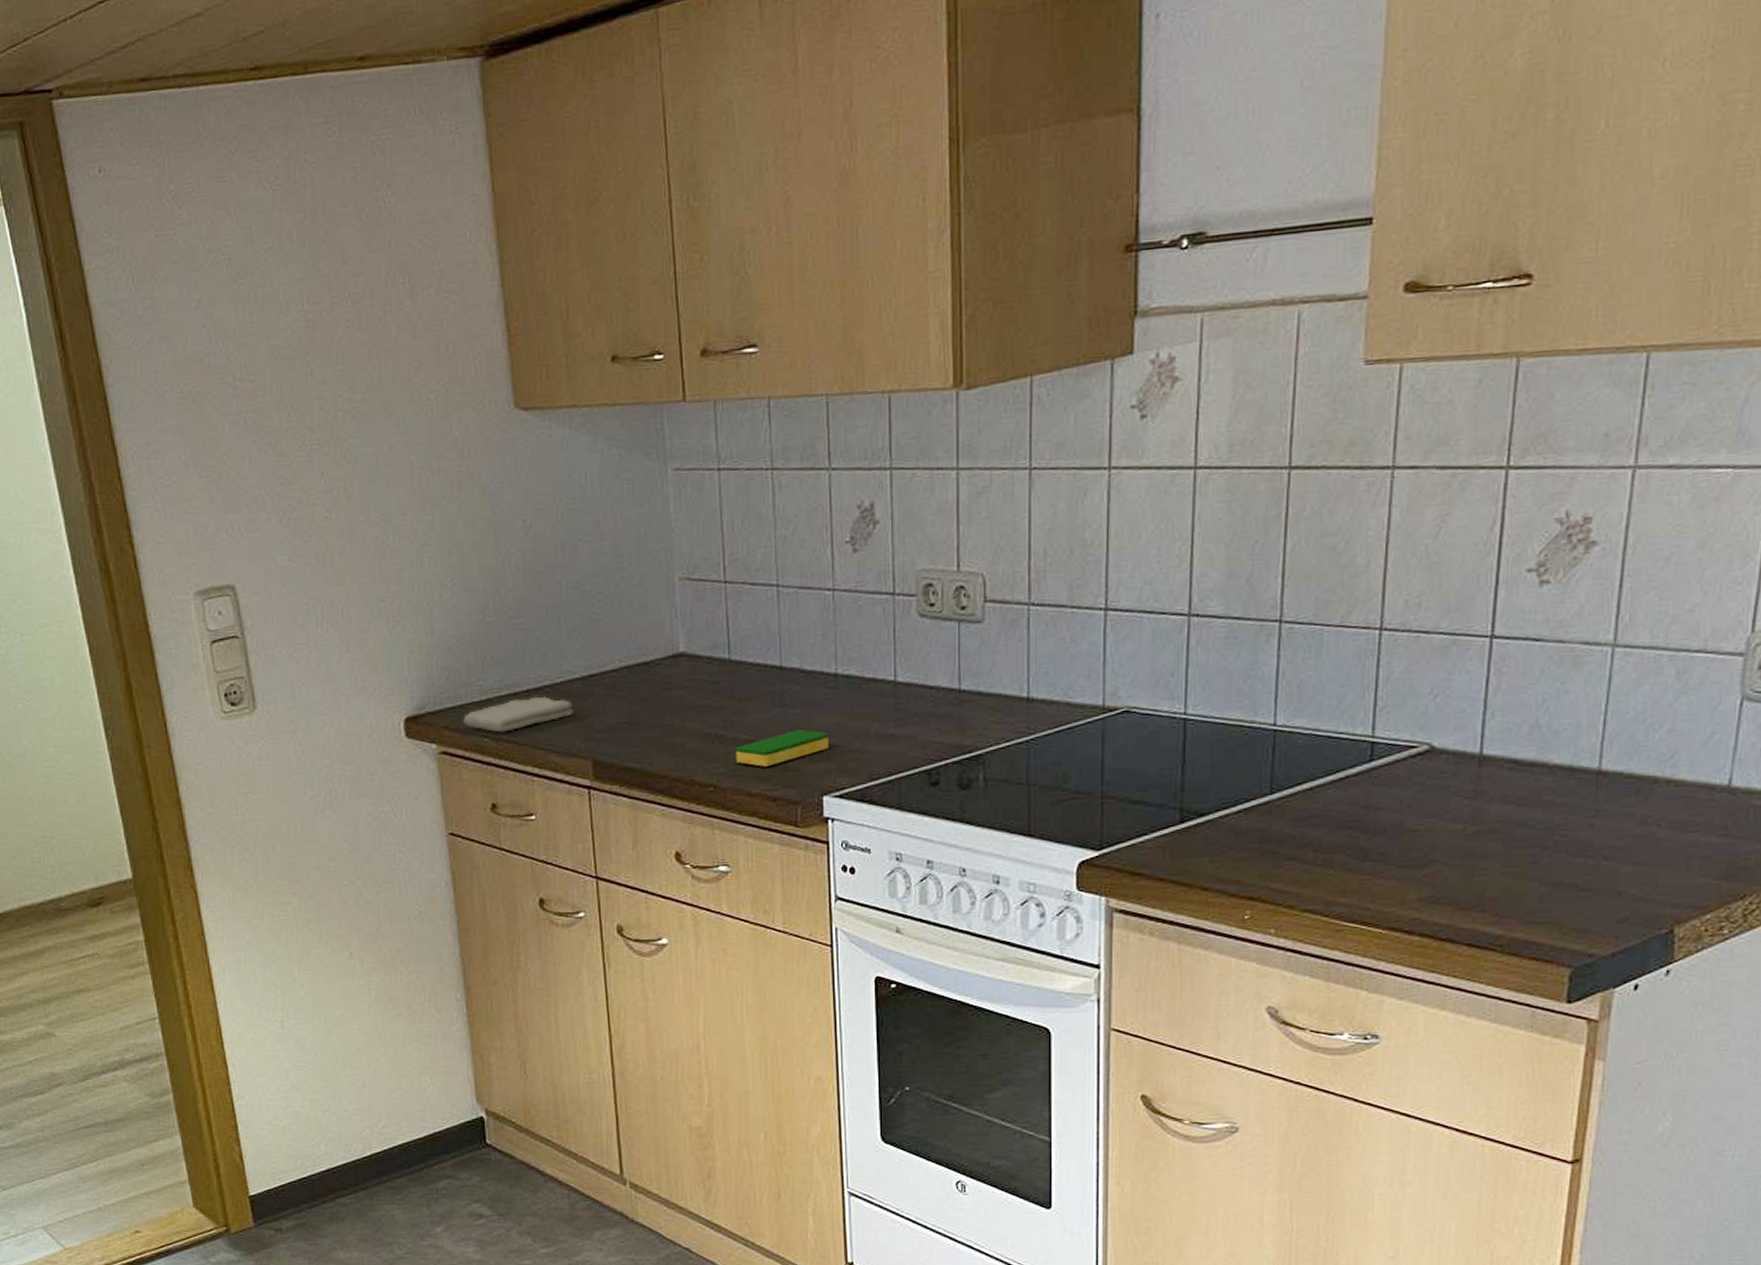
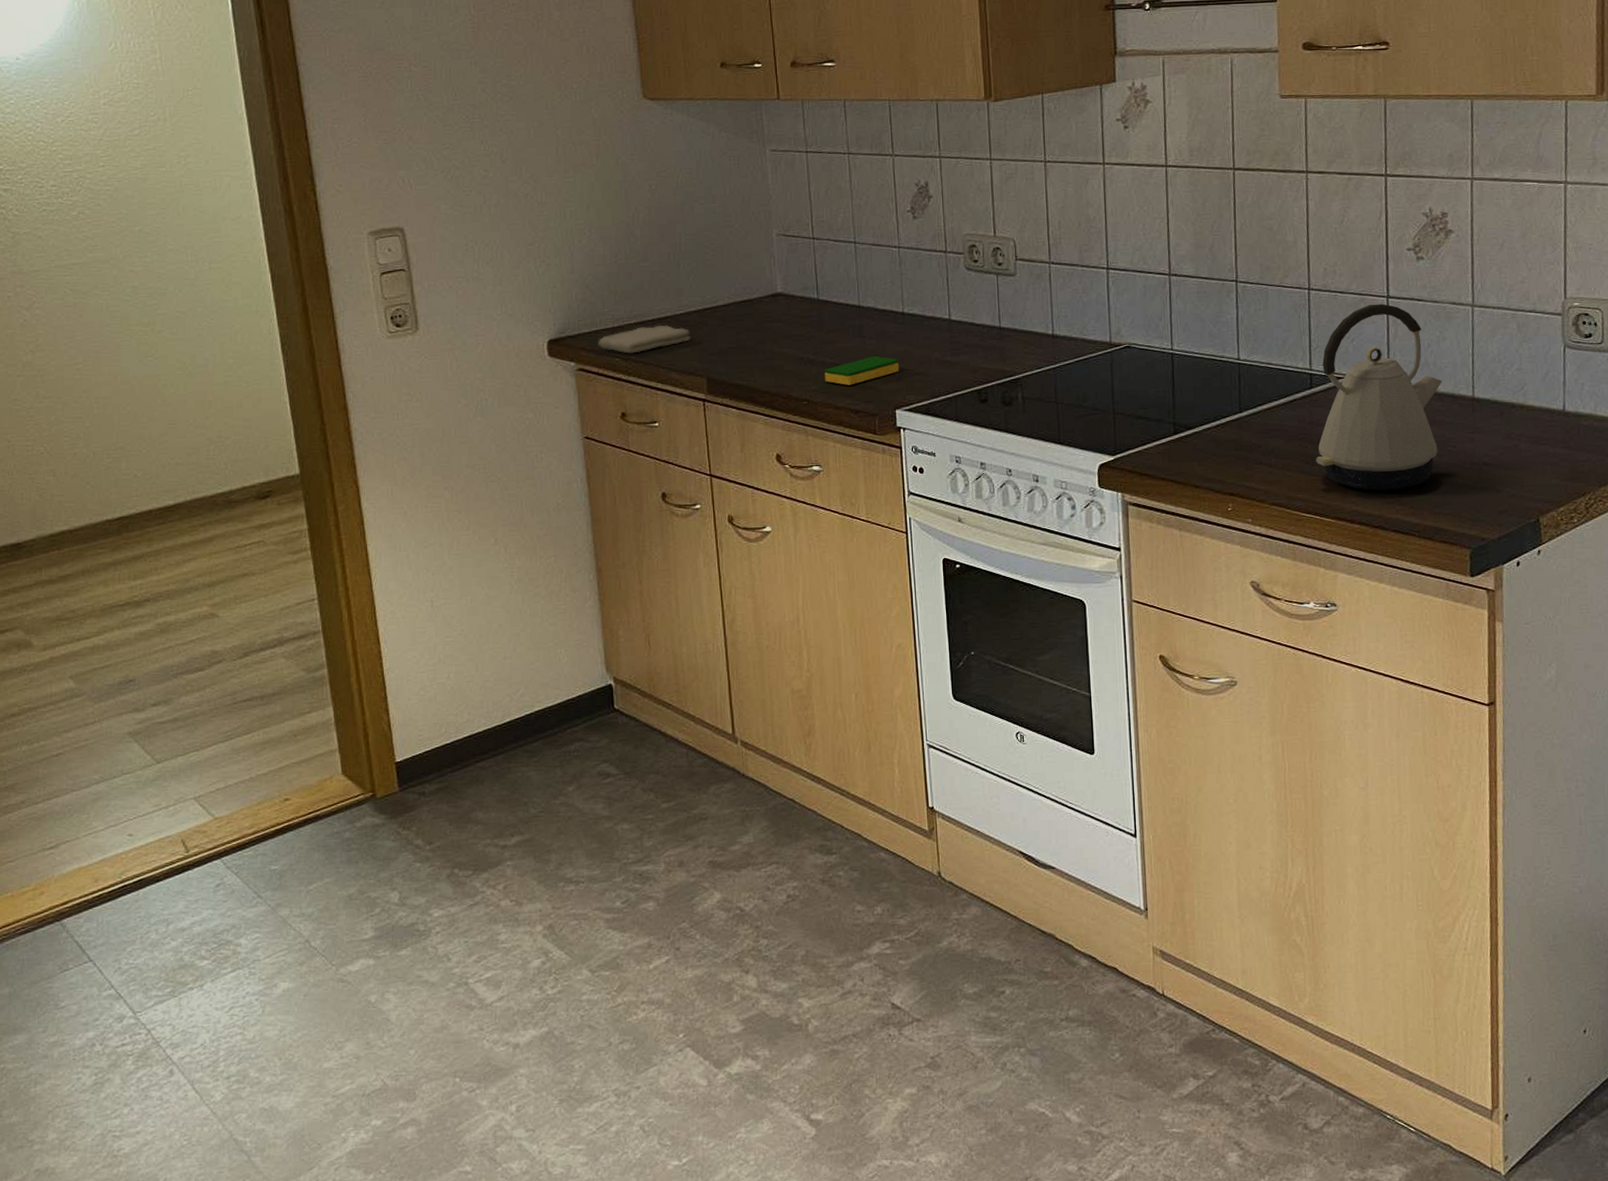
kettle: none [1369,646,1558,893] -> present [1316,303,1443,491]

